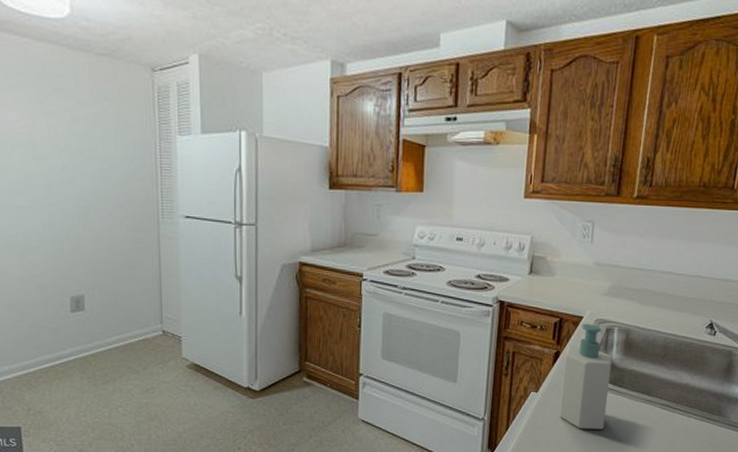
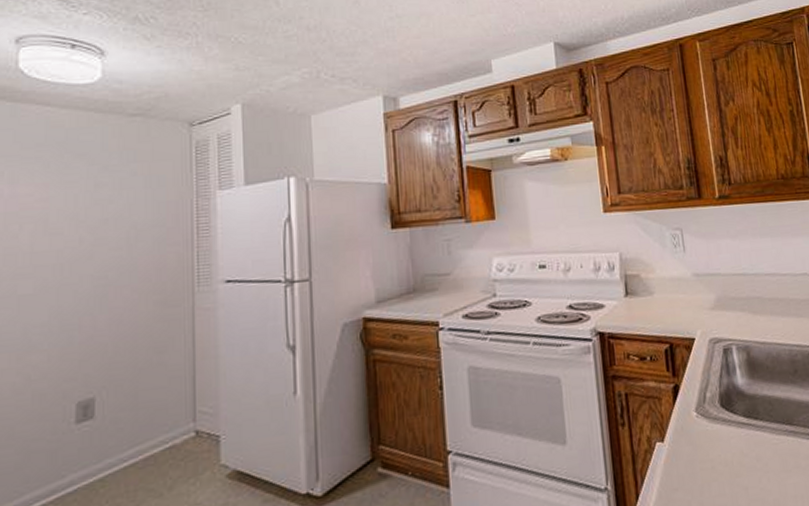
soap bottle: present [559,323,612,430] -> none [684,345,751,484]

